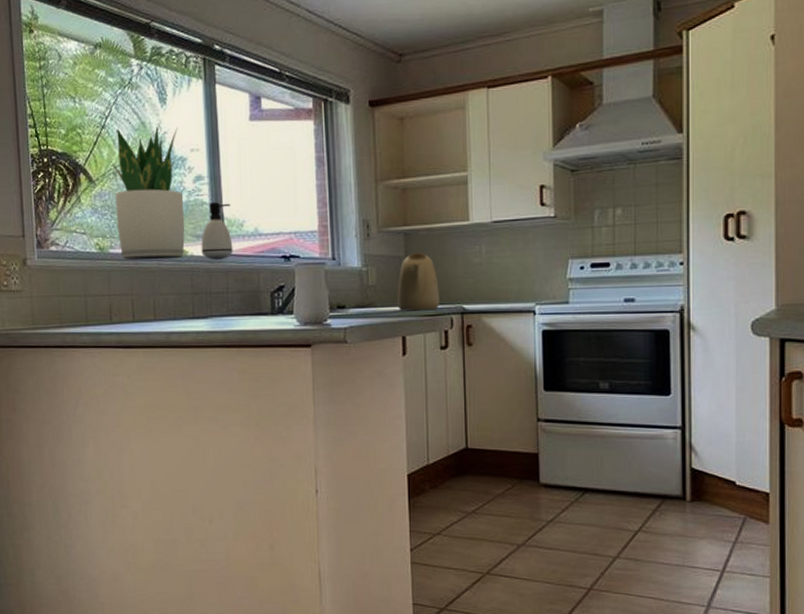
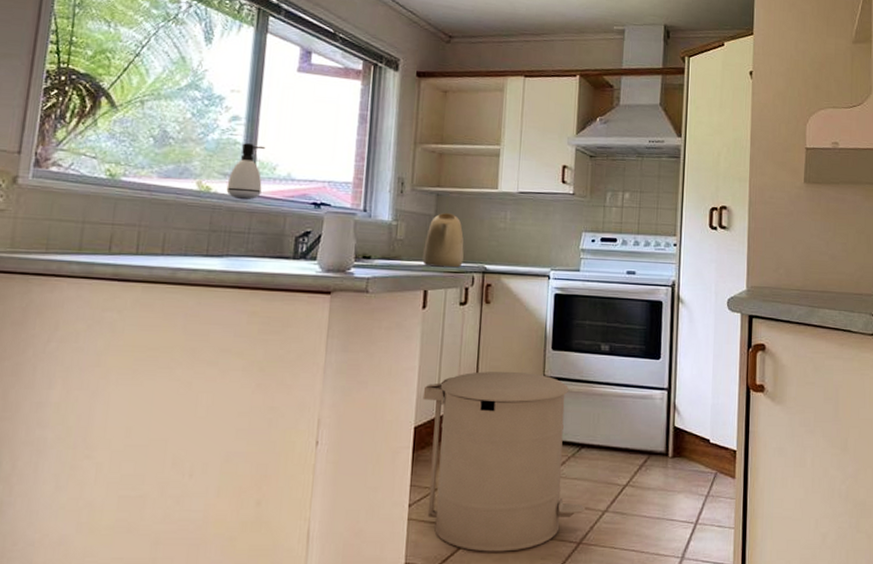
planter: present [109,127,185,261] -> none [134,59,220,194]
trash can: none [412,415,594,596] -> present [422,371,586,552]

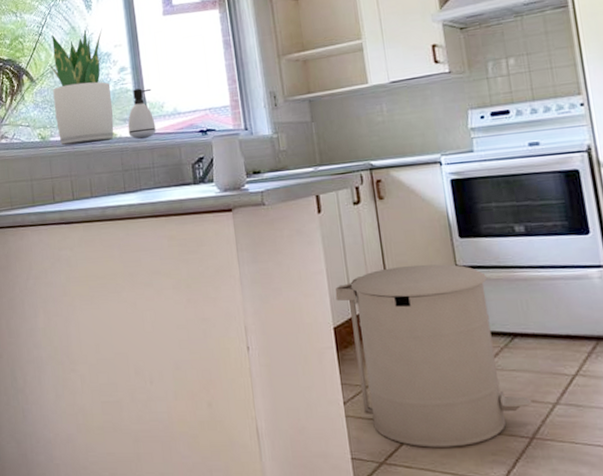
planter: none [134,59,220,194] -> present [47,28,114,146]
kettle: present [422,213,464,268] -> none [307,117,348,172]

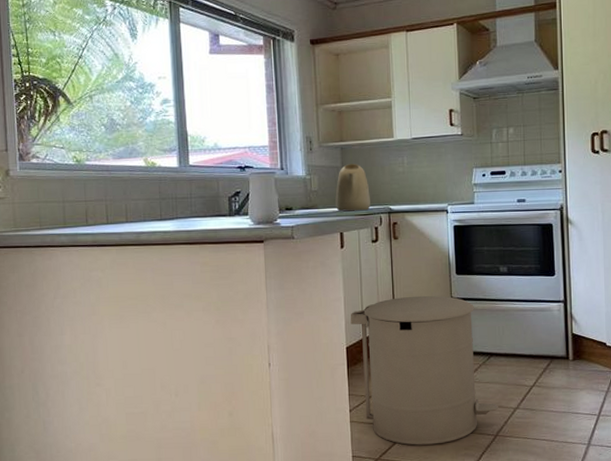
planter: present [47,28,114,146] -> none [86,58,154,171]
soap dispenser: present [127,88,156,140] -> none [167,122,196,171]
kettle: none [307,117,348,172] -> present [335,164,370,212]

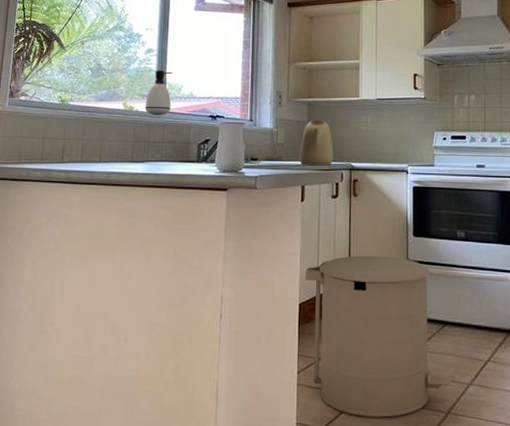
soap dispenser: none [167,122,196,171] -> present [145,70,173,116]

